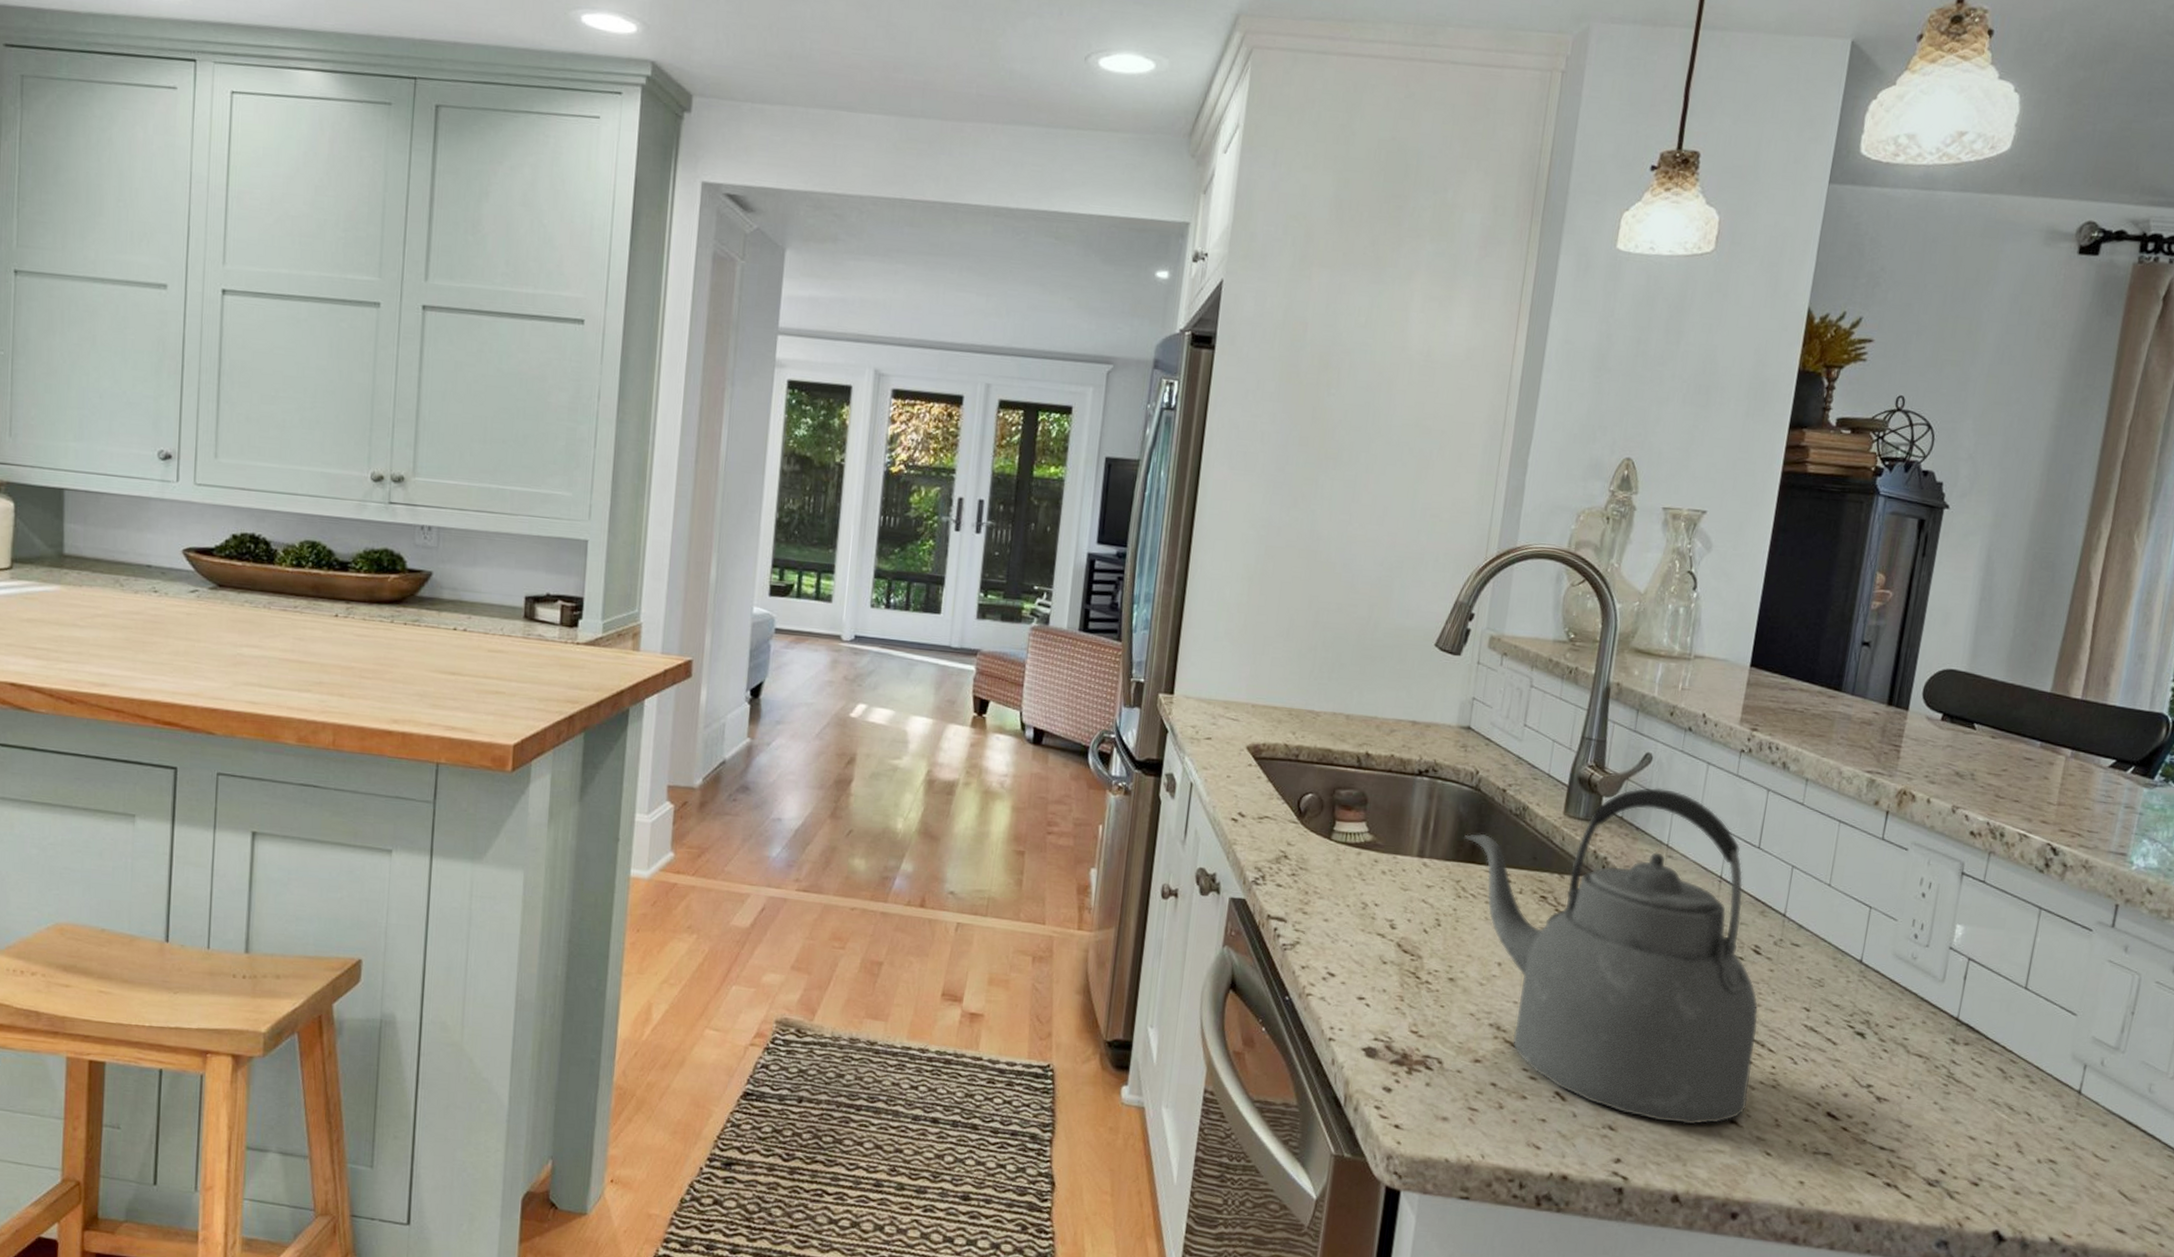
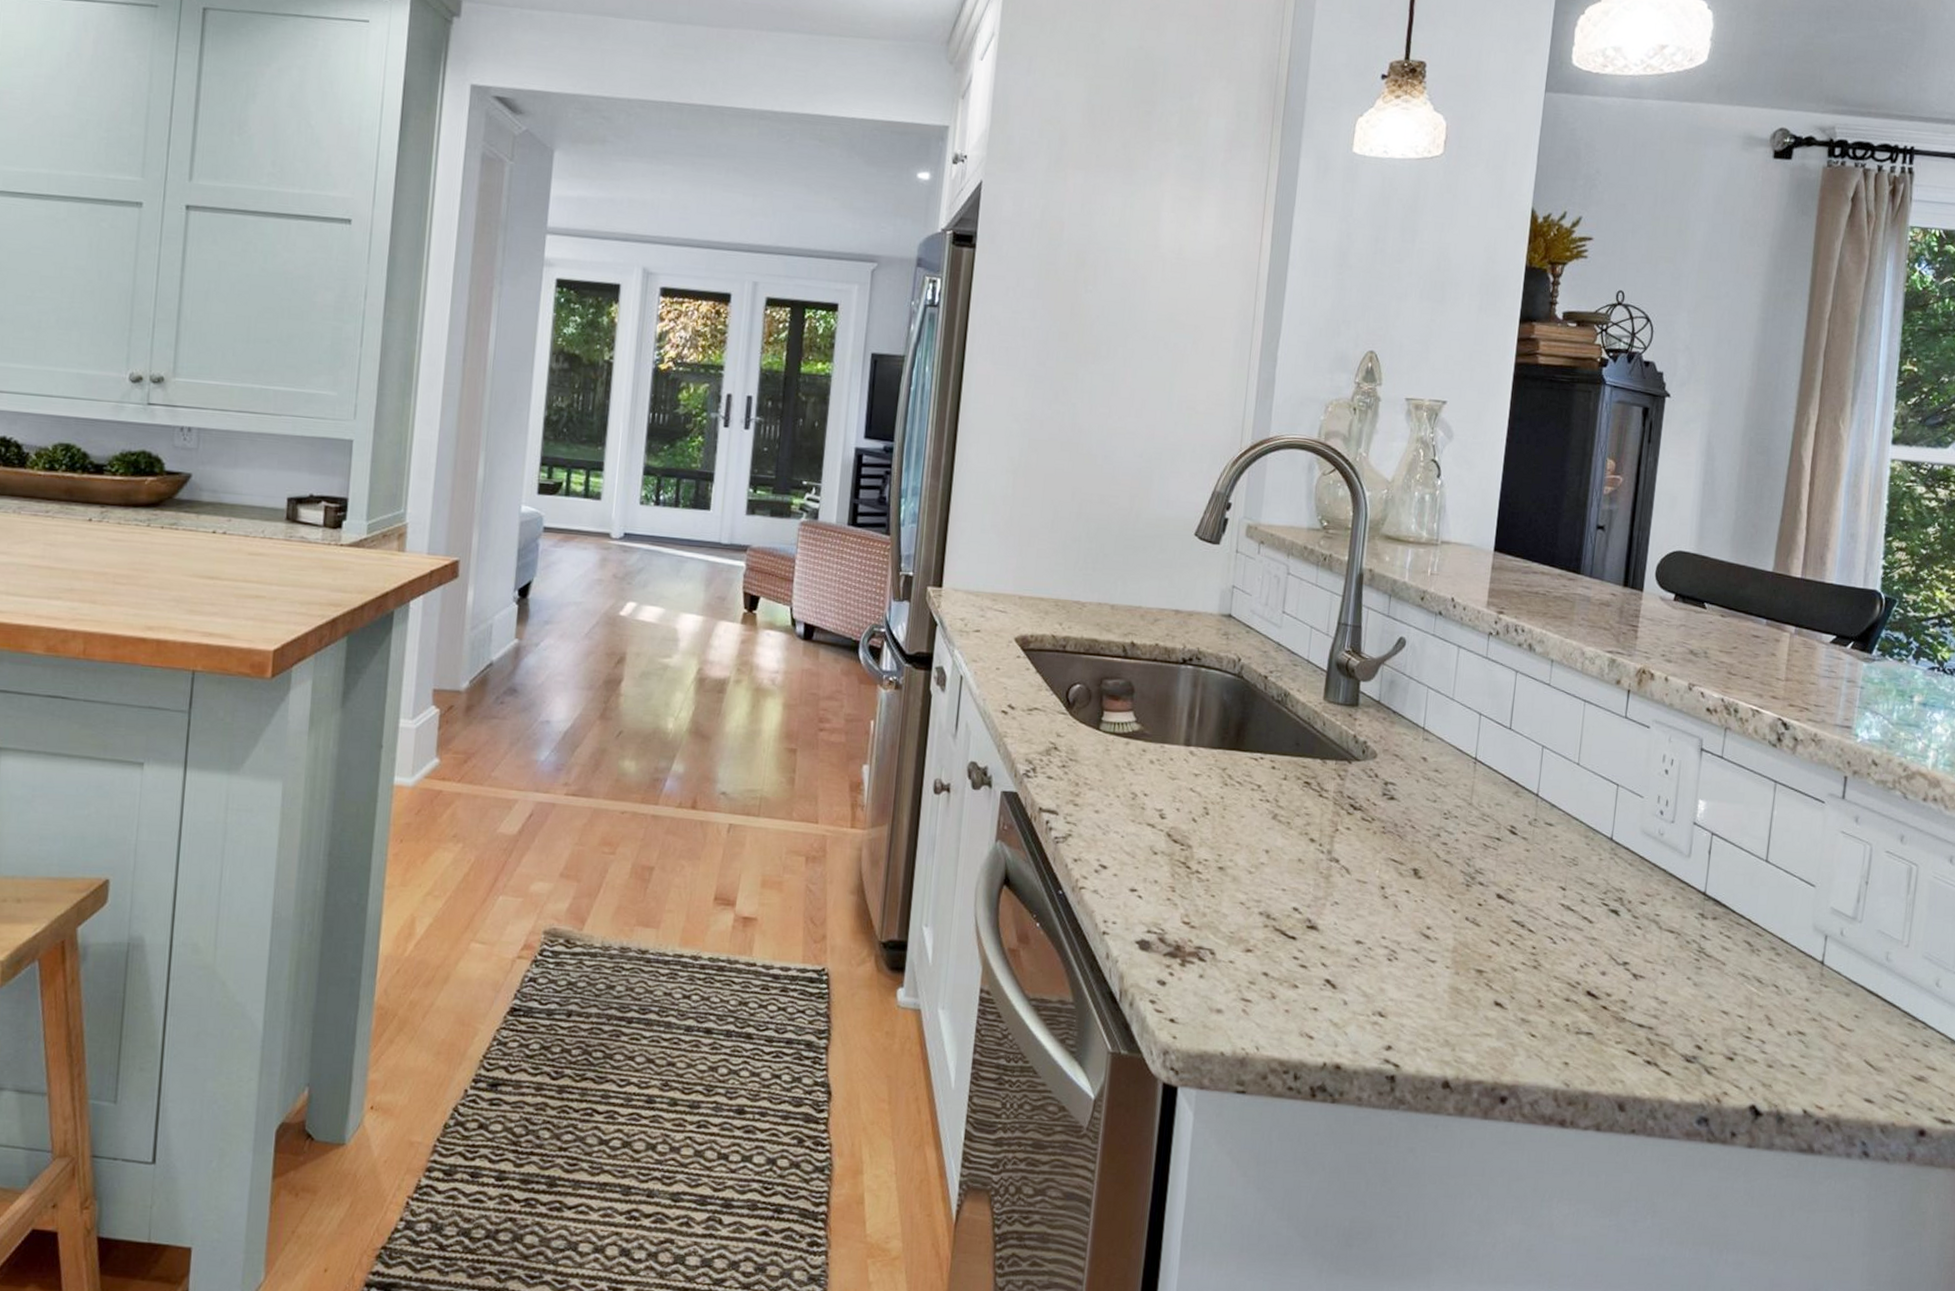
kettle: present [1464,787,1758,1125] -> none [1229,671,1517,1009]

